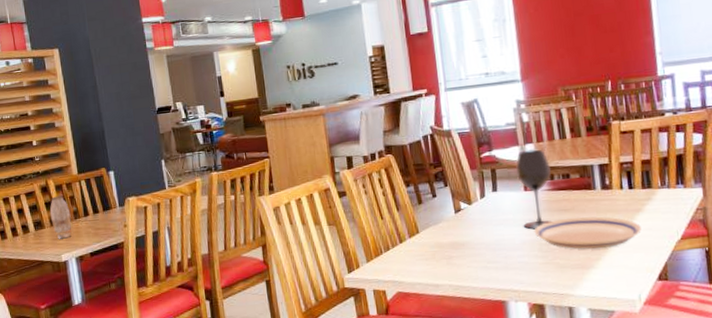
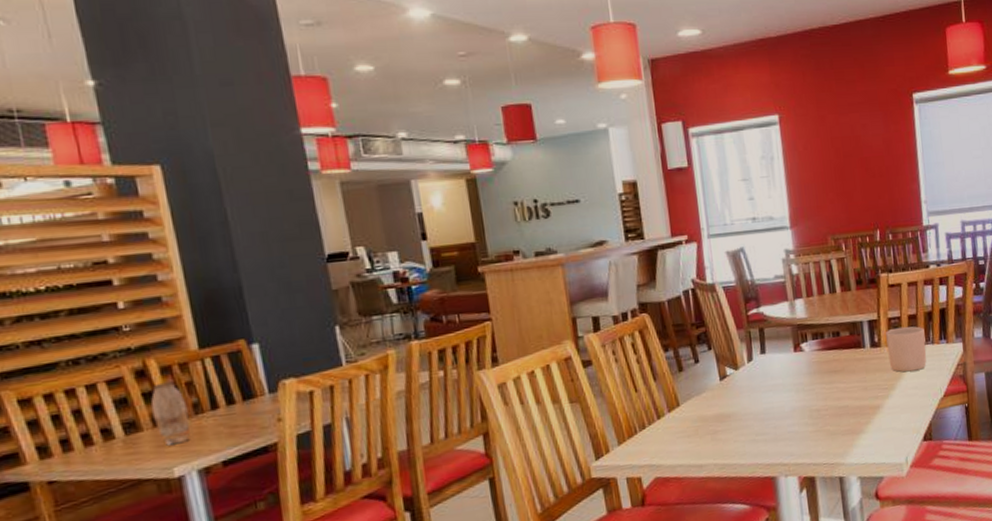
wineglass: present [516,149,551,229] -> none [785,304,822,394]
plate: present [534,216,641,249] -> none [804,377,908,413]
mug: none [617,170,662,214] -> present [886,326,927,372]

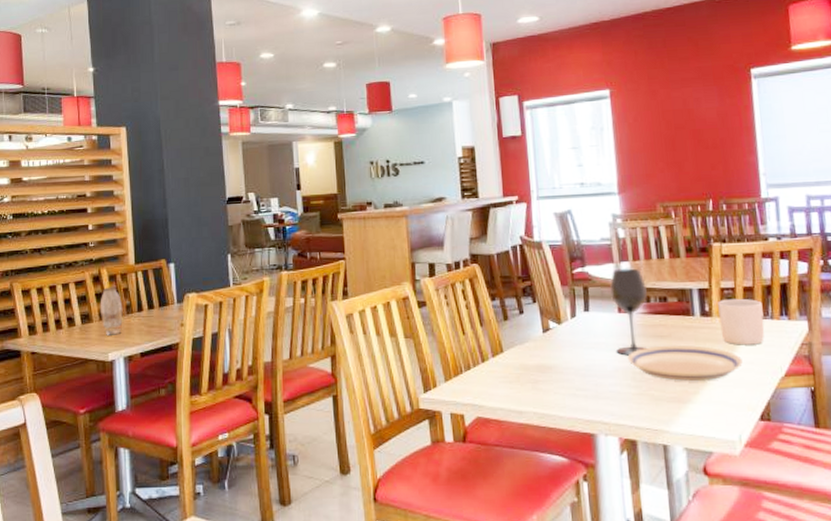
wineglass: none [785,304,822,394] -> present [610,268,647,356]
plate: none [804,377,908,413] -> present [627,345,743,381]

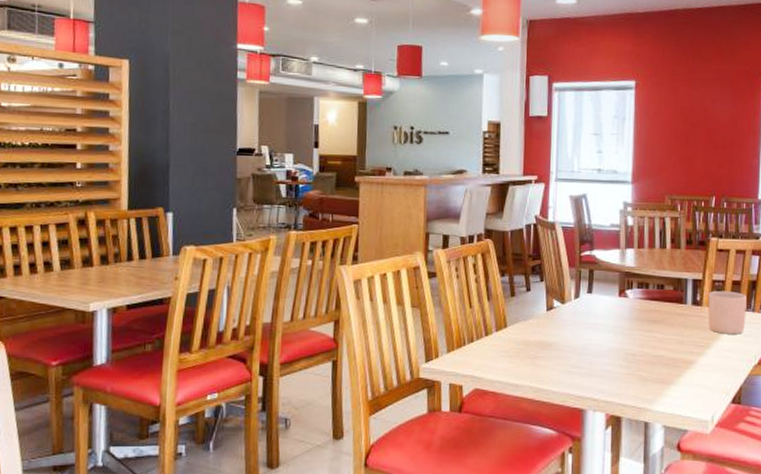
vase: present [100,286,123,335] -> none [83,232,110,284]
wineglass: present [610,268,647,356] -> none [613,255,647,338]
plate: present [627,345,743,381] -> none [622,330,723,364]

